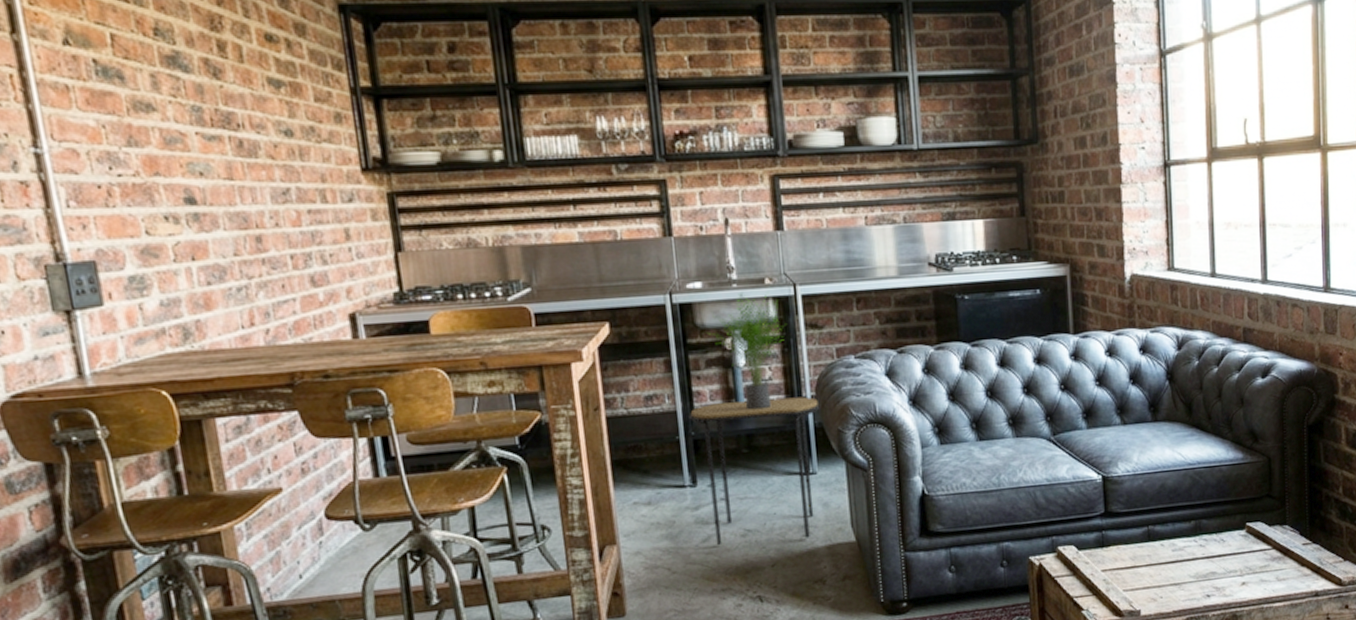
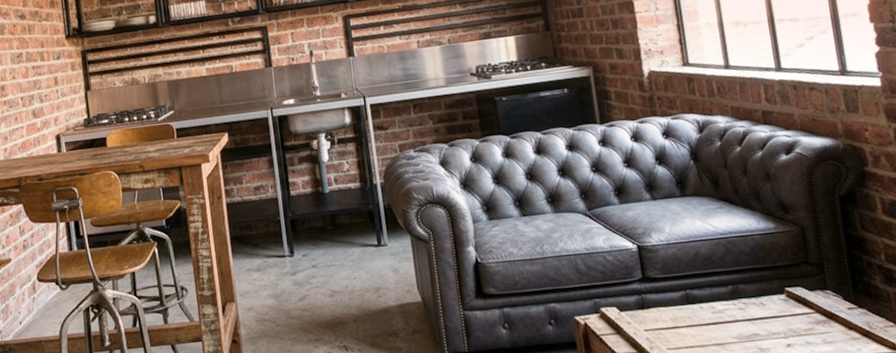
side table: present [688,396,821,546] -> none [286,183,389,304]
potted plant: present [706,292,785,410] -> none [298,103,358,196]

